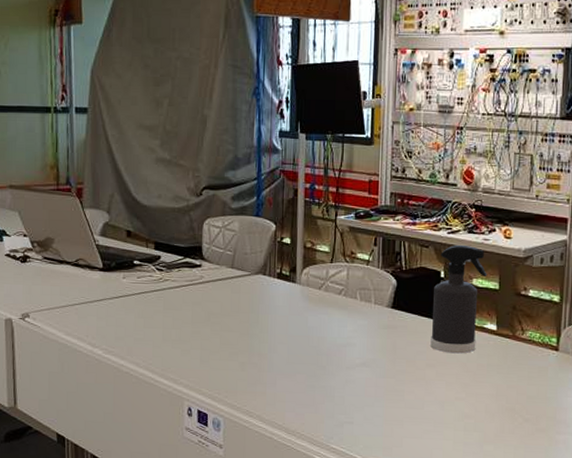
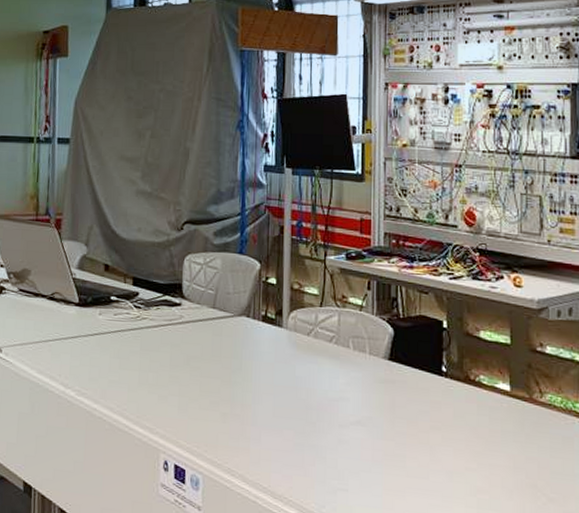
spray bottle: present [430,244,487,354] -> none [434,291,496,417]

